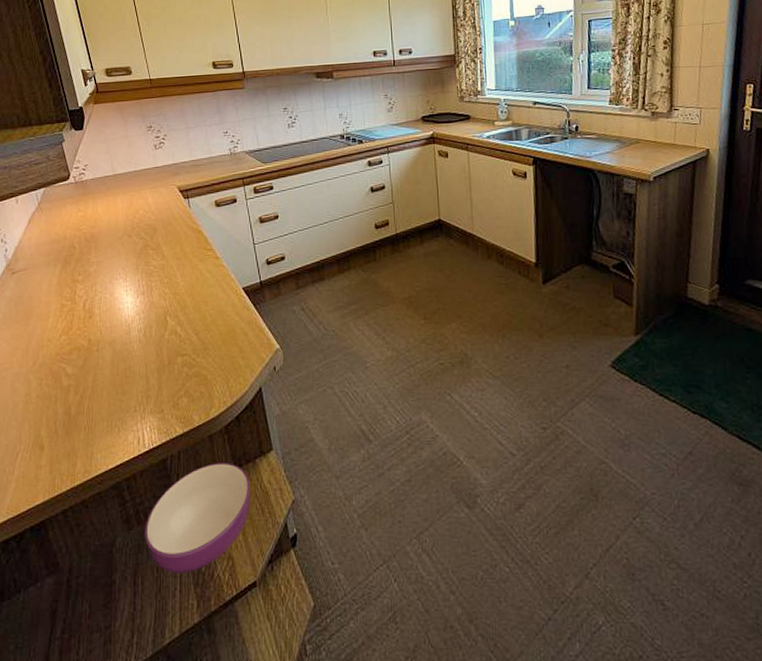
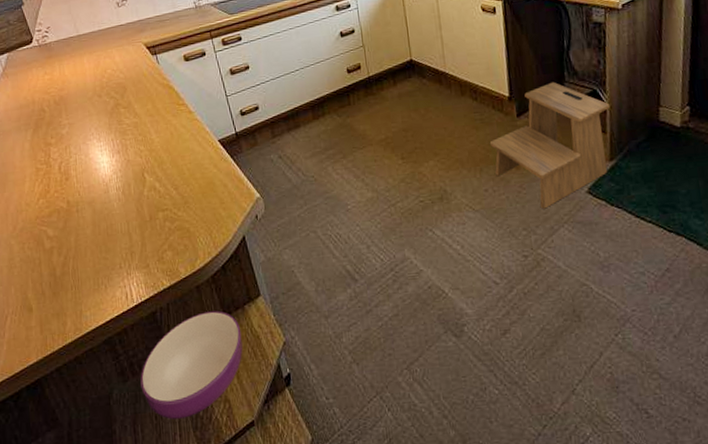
step stool: none [513,250,638,380] -> present [489,81,610,209]

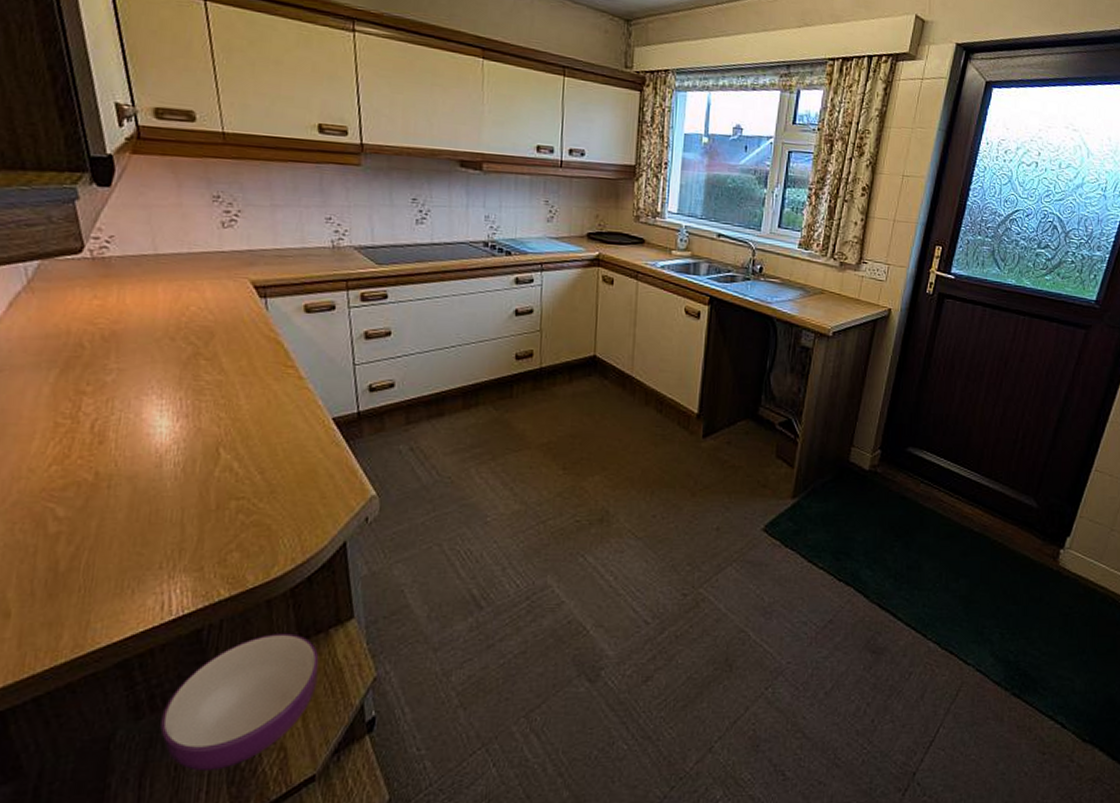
step stool: present [489,81,610,209] -> none [667,404,803,544]

